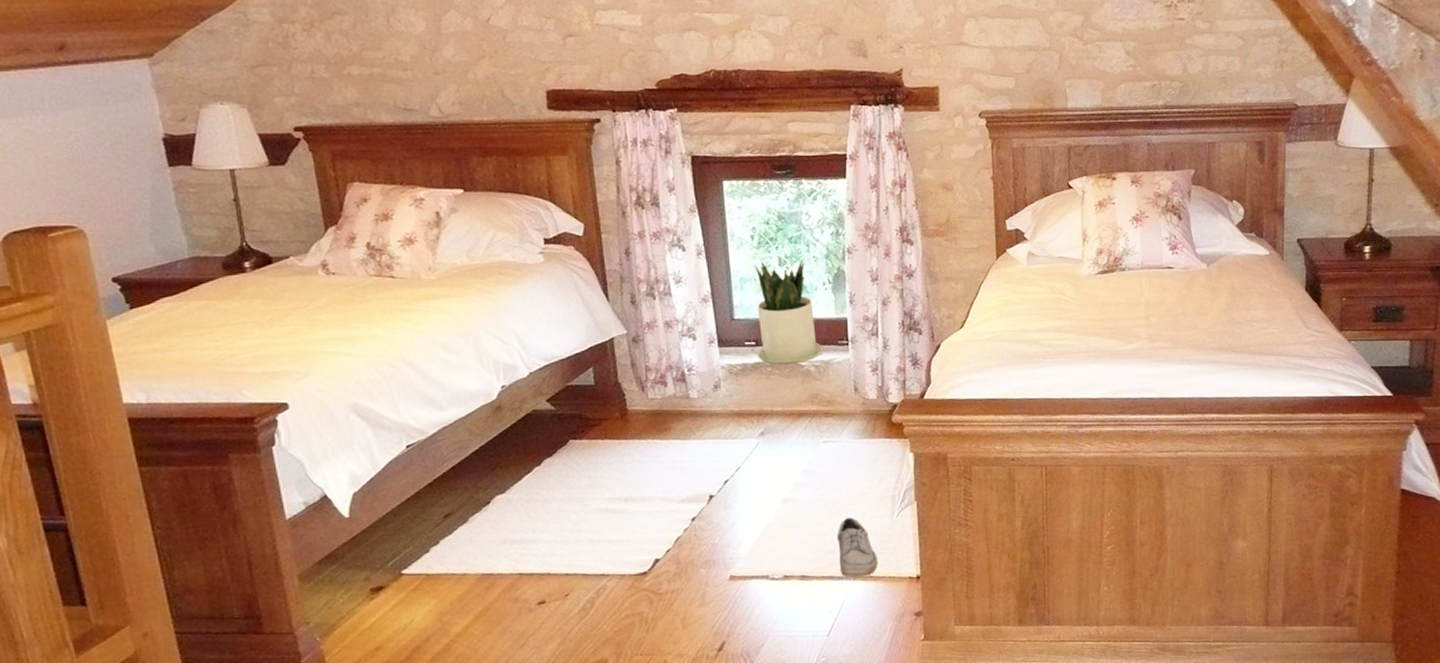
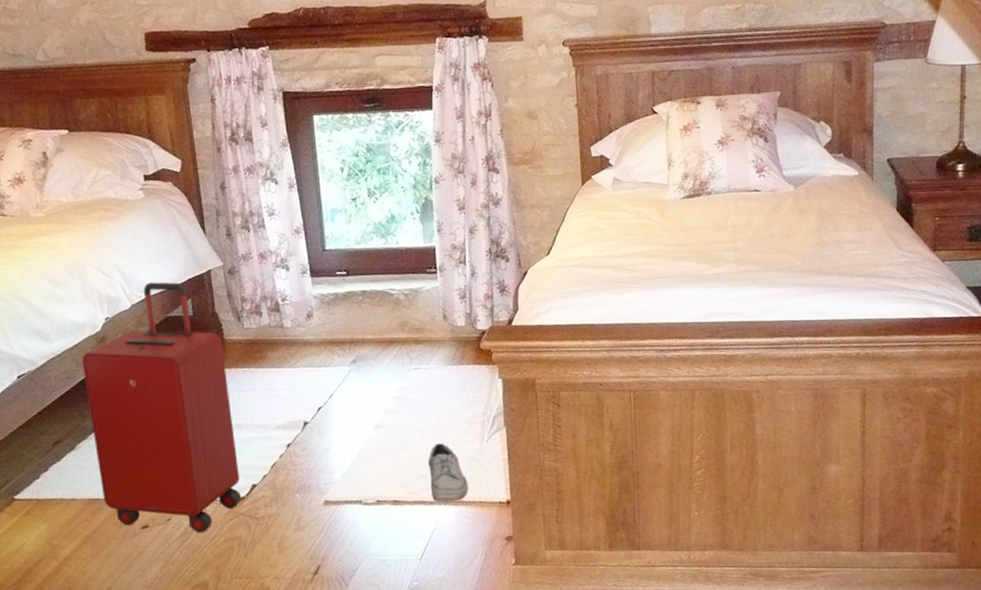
suitcase: none [475,349,643,608] -> present [81,282,241,532]
planter: present [754,259,823,365] -> none [345,190,412,294]

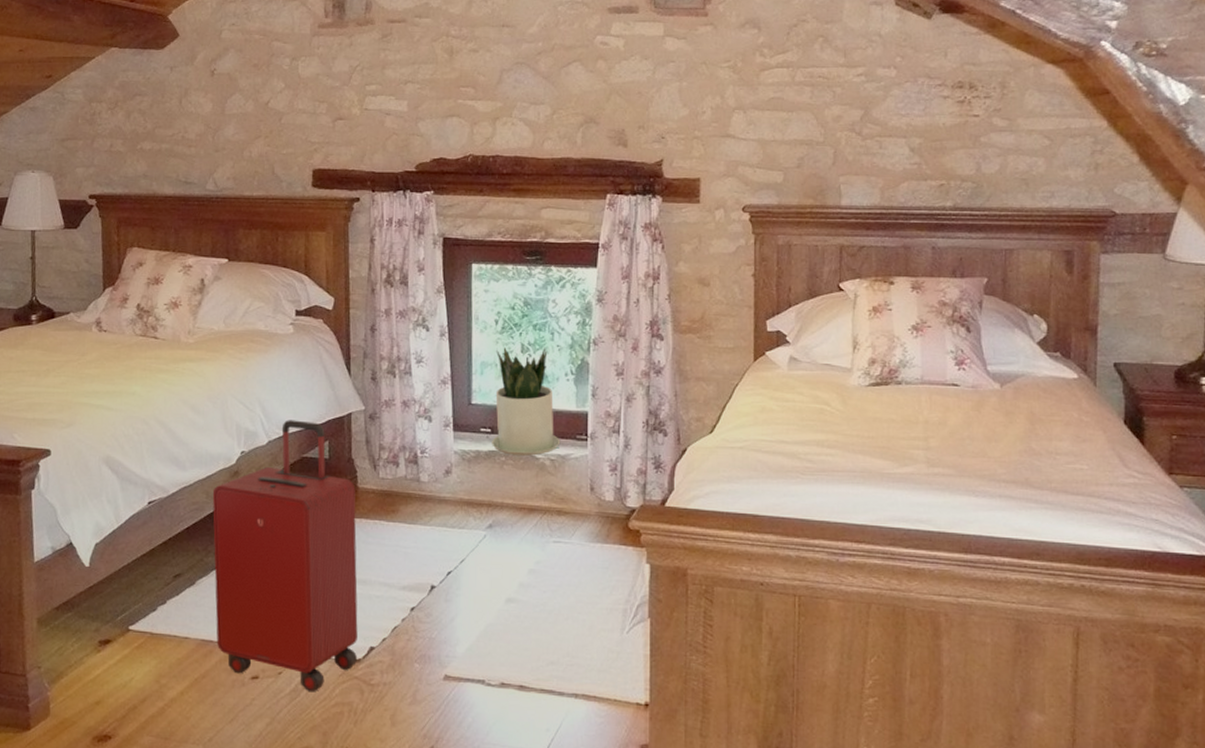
planter: none [345,190,412,294] -> present [492,347,561,456]
shoe: present [428,443,468,503] -> none [561,628,603,696]

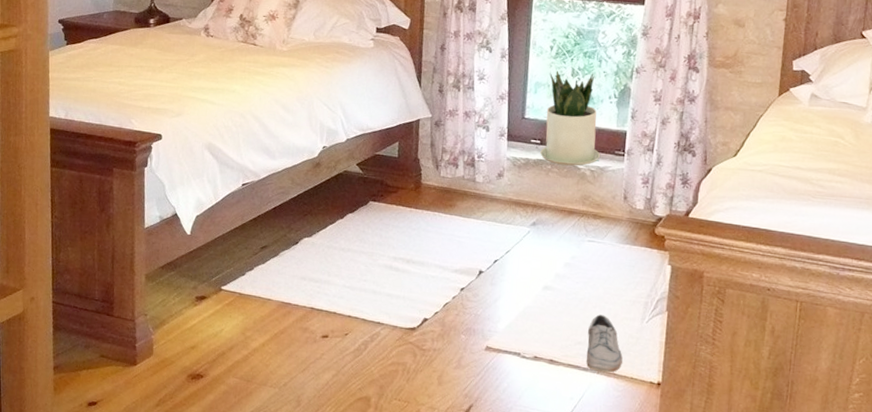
suitcase: present [212,420,358,691] -> none [294,122,420,352]
shoe: none [561,628,603,696] -> present [586,314,623,373]

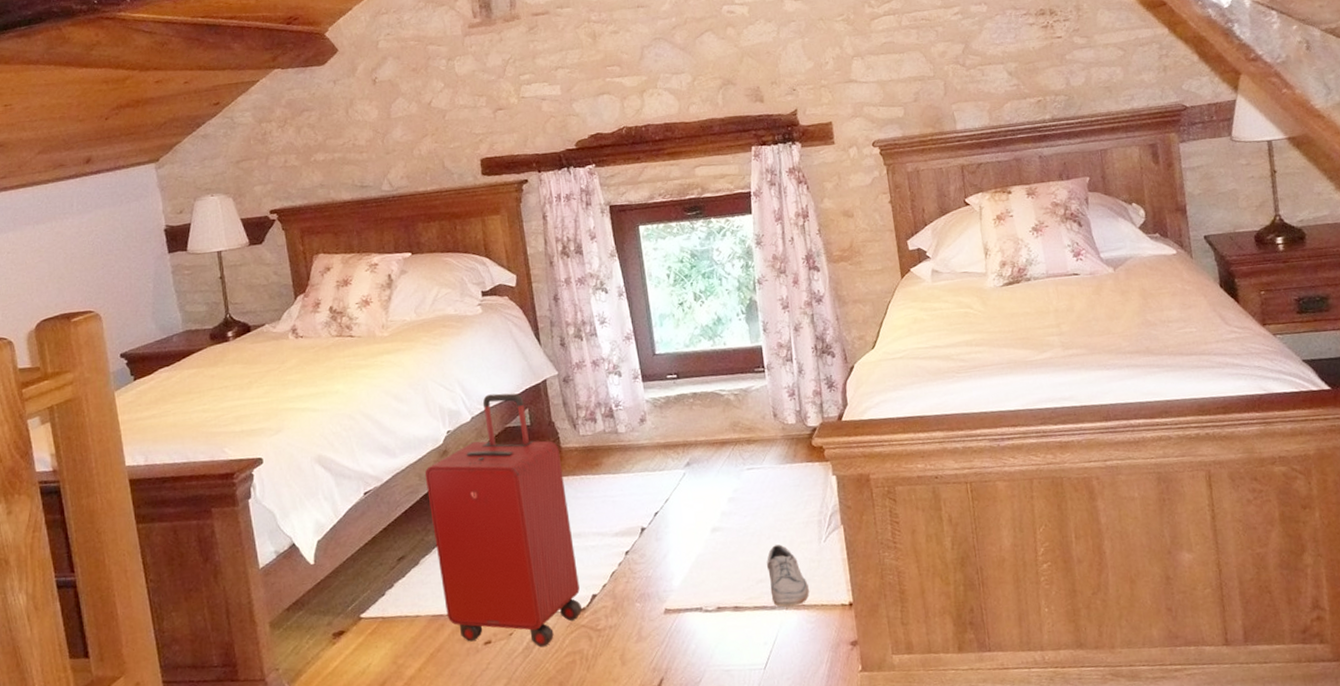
suitcase: none [294,122,420,352] -> present [424,393,582,646]
planter: present [540,70,601,166] -> none [672,293,741,396]

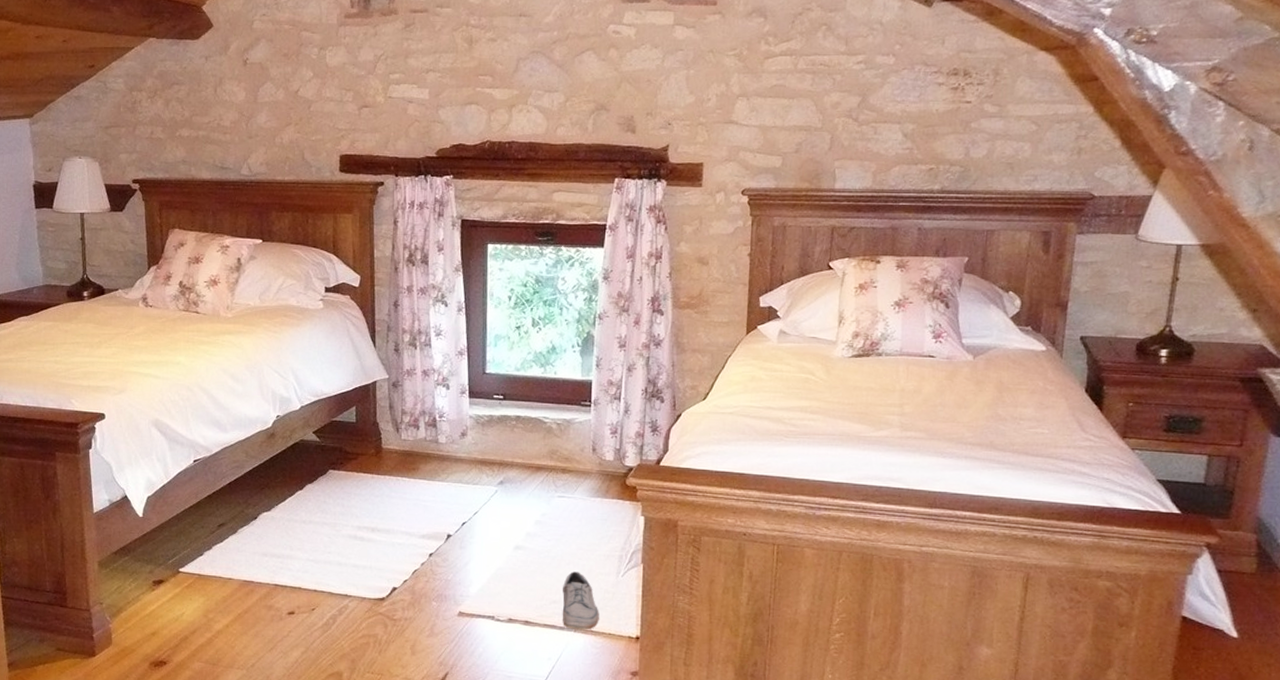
suitcase: present [424,393,582,646] -> none [251,387,382,625]

